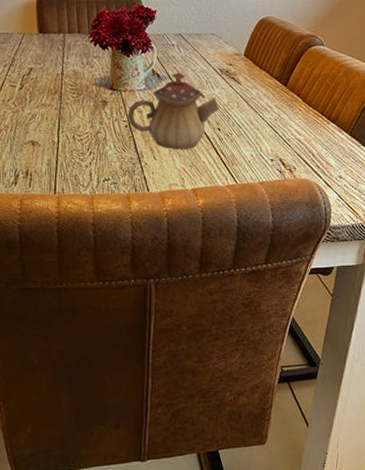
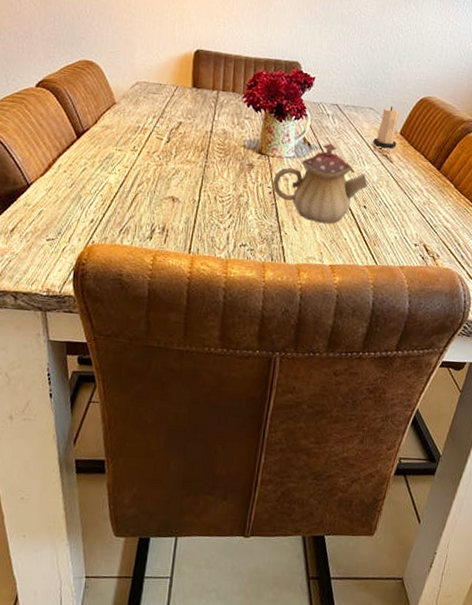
candle: none [219,30,242,70] -> present [373,106,399,148]

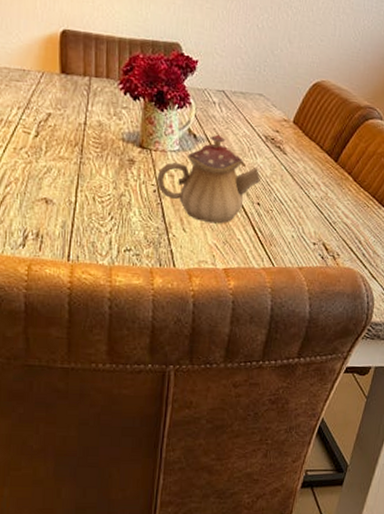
candle: present [373,106,399,148] -> none [264,92,291,139]

